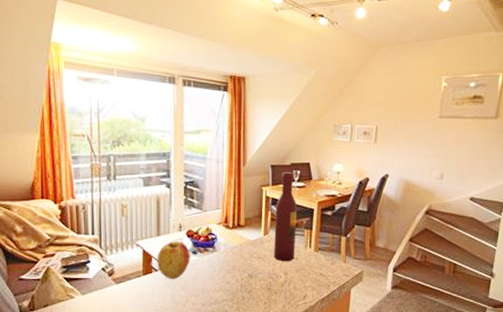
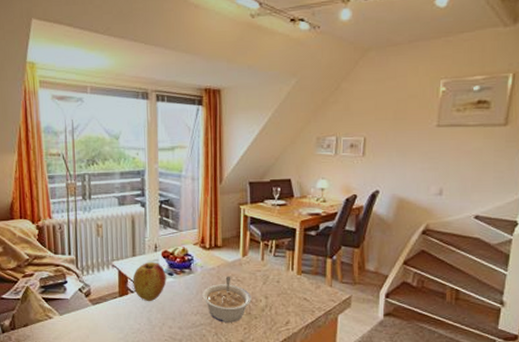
legume: none [225,254,272,298] -> present [202,277,252,322]
wine bottle: present [274,171,298,262] -> none [253,188,278,285]

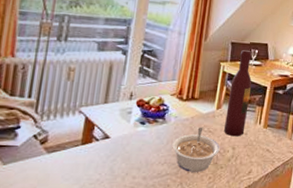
apple: present [132,263,166,302] -> none [99,110,138,151]
wine bottle: none [253,188,278,285] -> present [224,49,252,137]

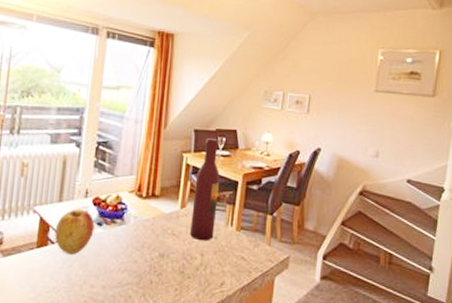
apple: none [99,110,138,151] -> present [54,209,95,256]
legume: present [172,128,220,172] -> none [132,230,186,282]

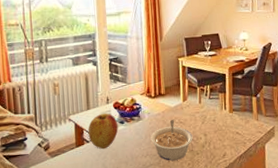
legume: none [132,230,186,282] -> present [150,120,193,161]
wine bottle: present [190,137,220,241] -> none [191,42,213,125]

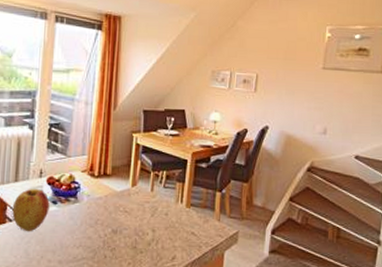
legume: present [150,120,193,161] -> none [86,207,138,257]

